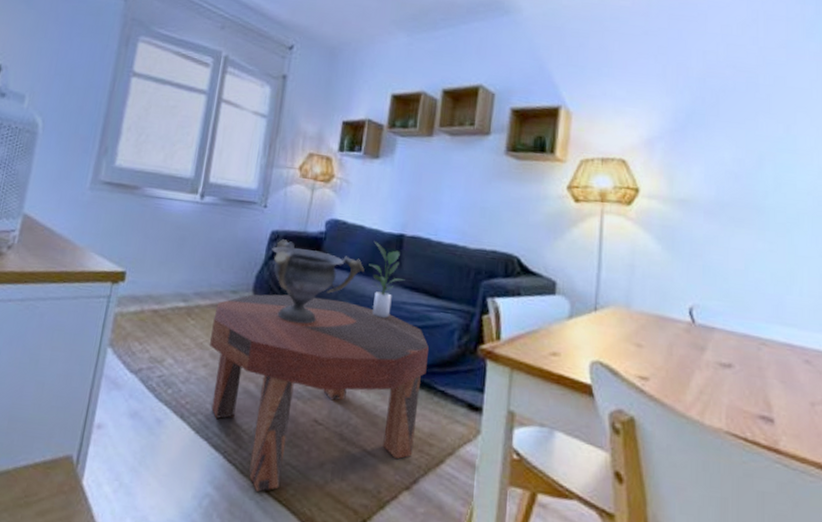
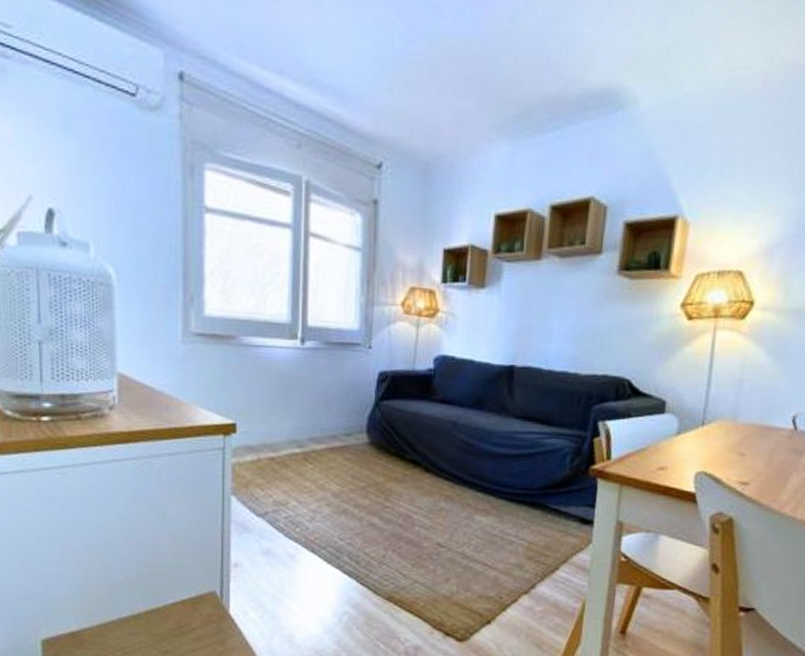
coffee table: present [209,294,429,492] -> none [329,433,542,606]
decorative bowl: present [272,239,365,324] -> none [381,379,476,460]
potted plant: present [369,240,405,319] -> none [480,373,517,449]

